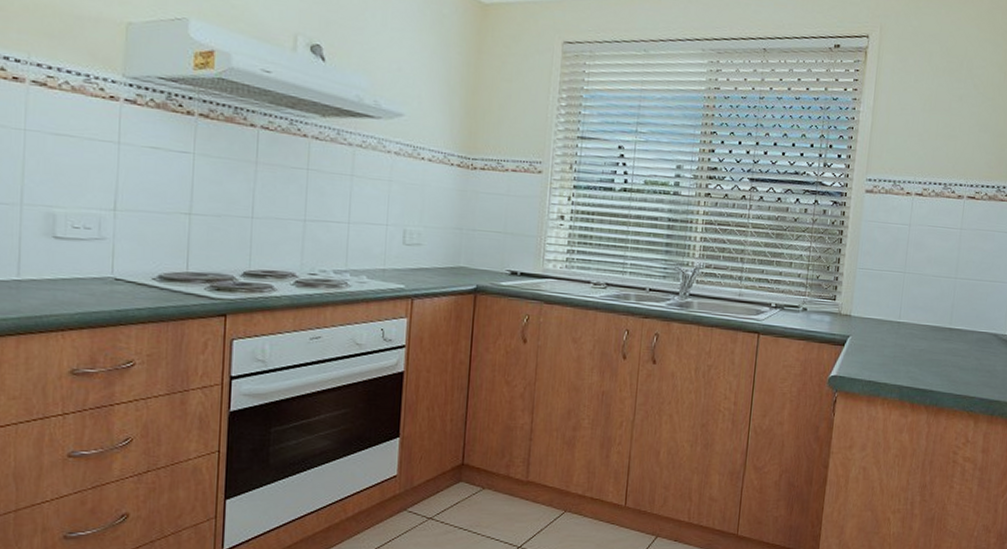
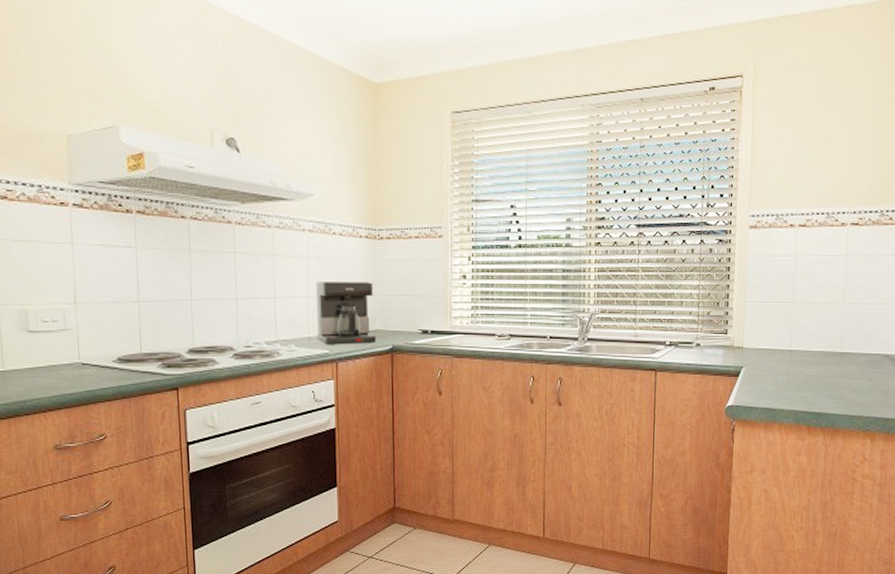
coffee maker: none [393,209,462,282] -> present [315,282,376,346]

